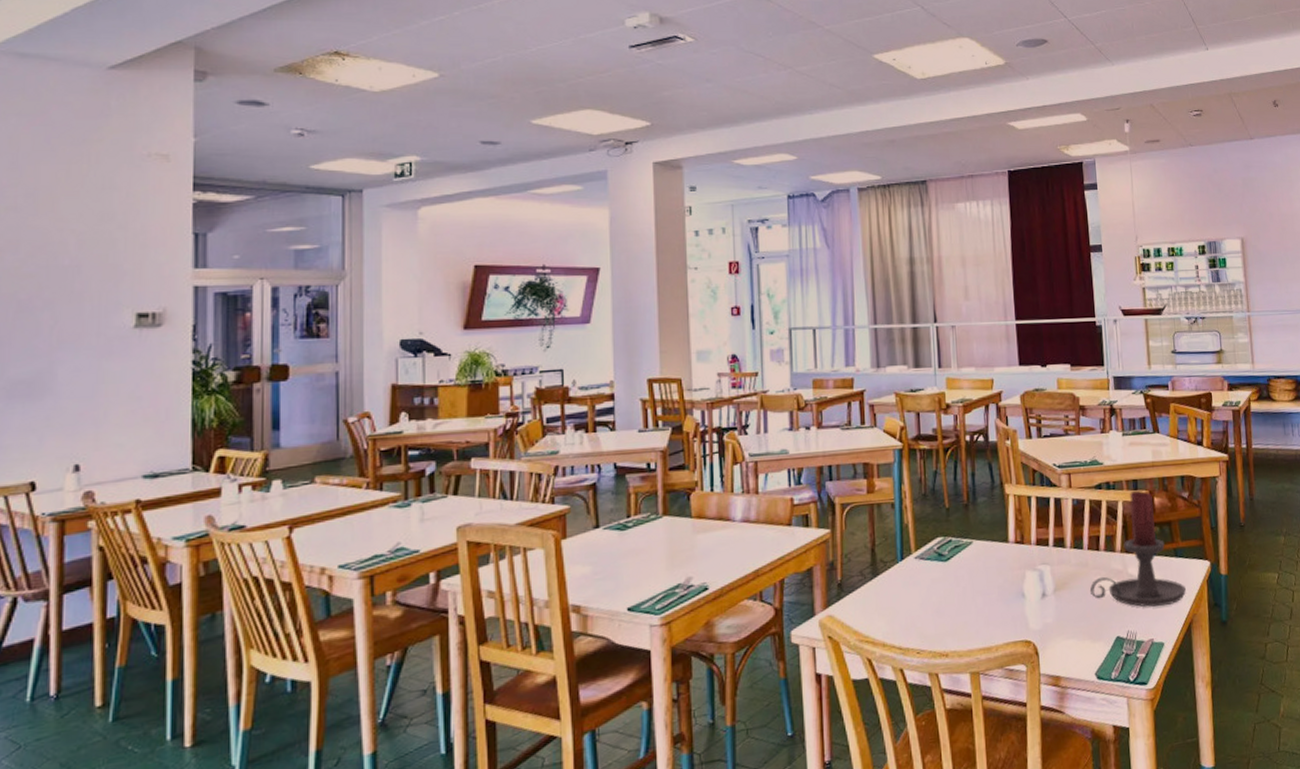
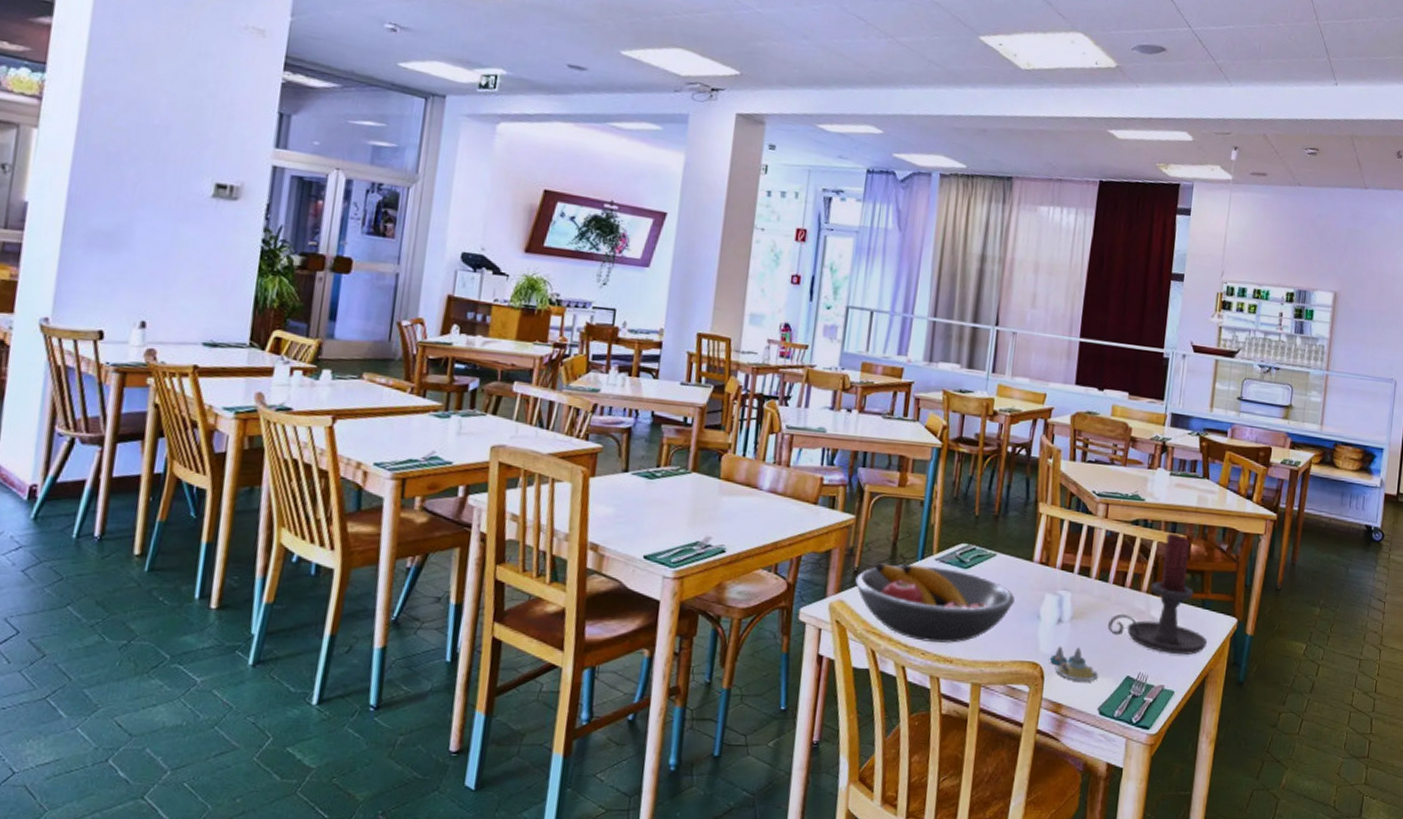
fruit bowl: none [840,564,999,641] -> present [855,563,1016,643]
salt and pepper shaker set: none [1041,617,1089,651] -> present [1050,646,1098,682]

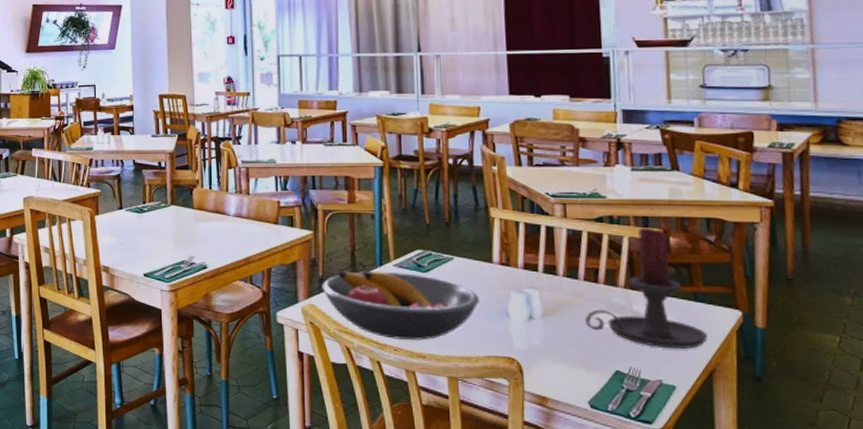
salt and pepper shaker set: present [1050,646,1098,682] -> none [527,341,582,376]

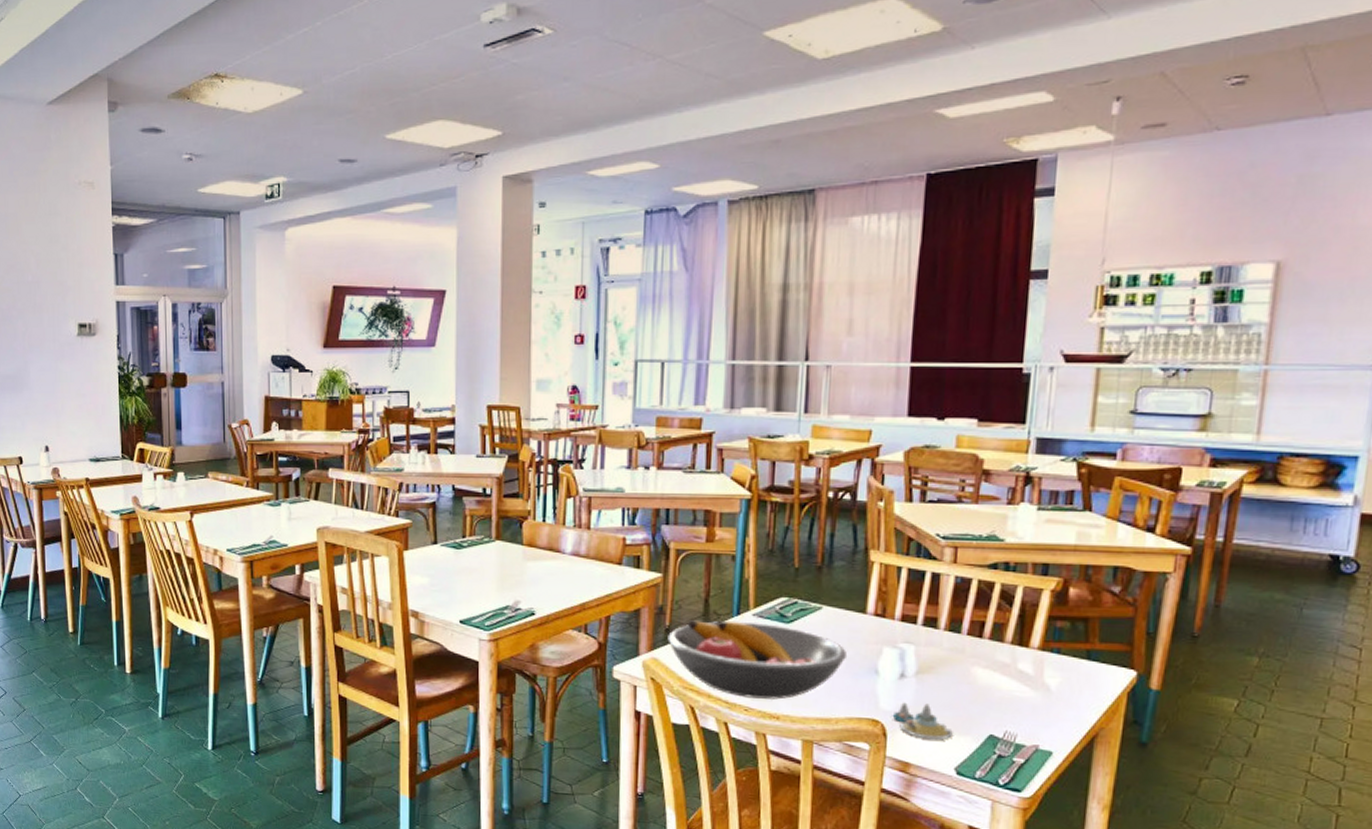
salt and pepper shaker set: none [527,341,582,376] -> present [893,702,953,740]
candle holder: present [584,227,707,349] -> none [962,576,1095,712]

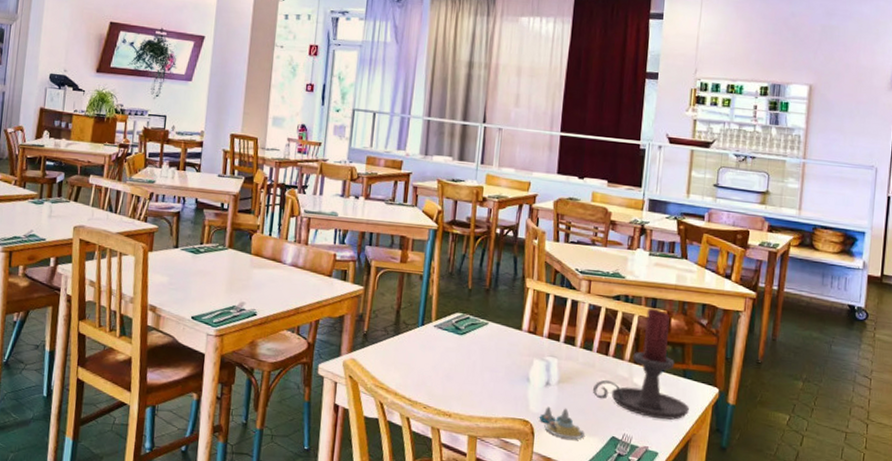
fruit bowl: present [667,620,848,700] -> none [365,328,507,400]
candle holder: none [962,576,1095,712] -> present [592,308,689,420]

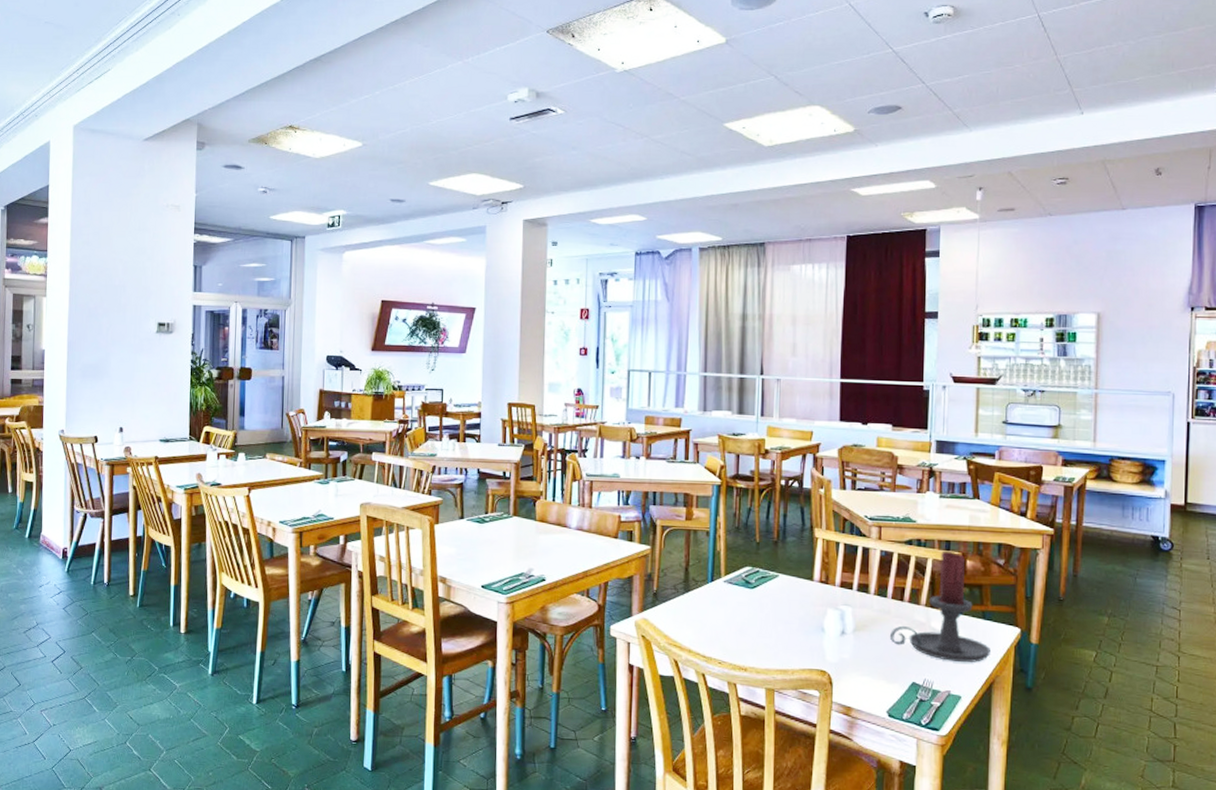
salt and pepper shaker set: present [540,406,585,440] -> none [837,655,884,687]

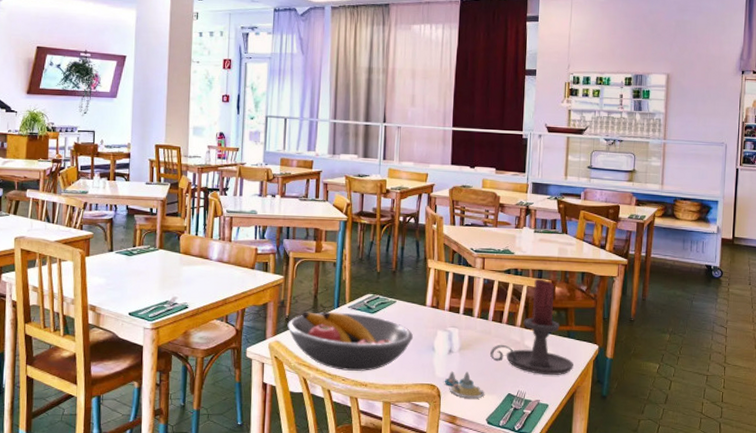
fruit bowl: none [655,586,800,654] -> present [287,311,414,371]
salt and pepper shaker set: none [837,655,884,687] -> present [445,371,484,399]

